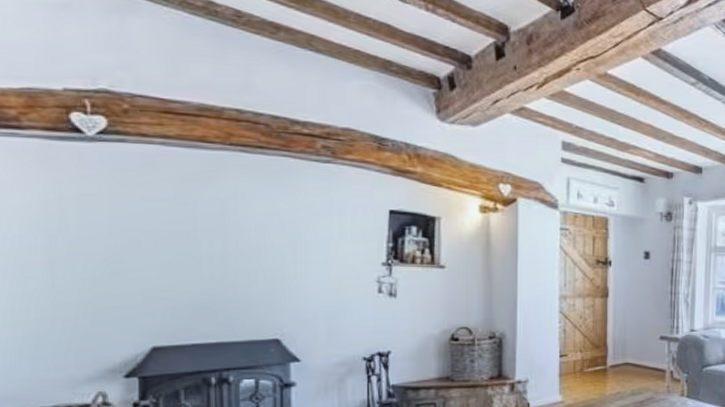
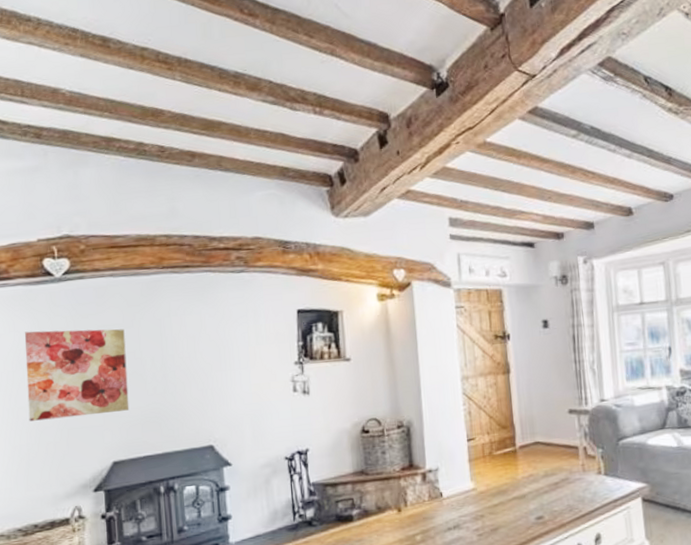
wall art: none [38,192,177,295] -> present [24,329,130,421]

